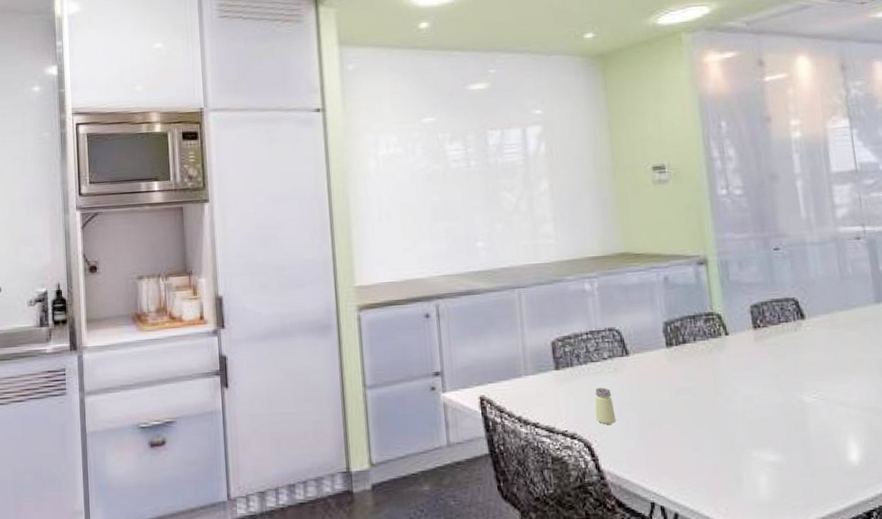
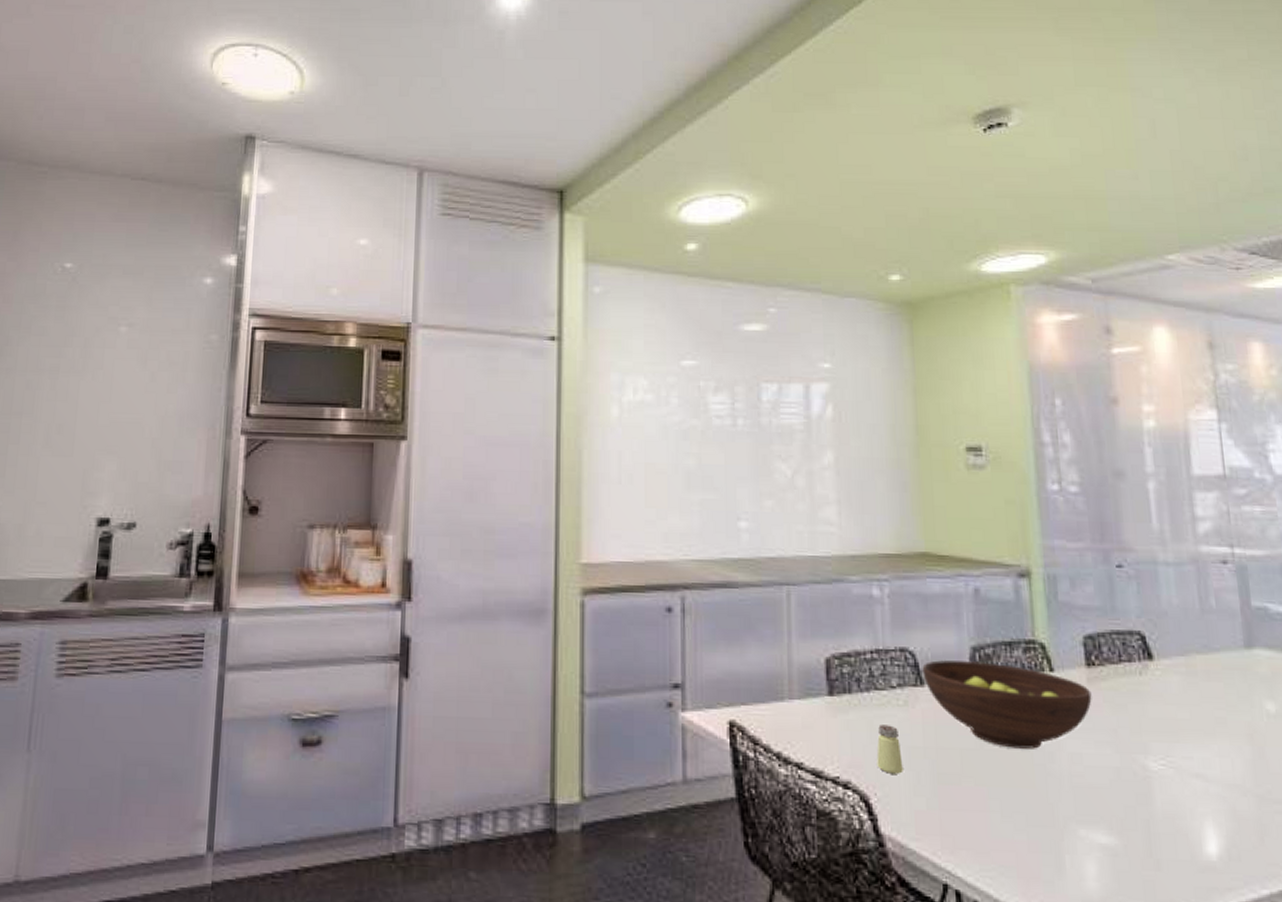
fruit bowl: none [626,333,759,396] -> present [922,660,1092,749]

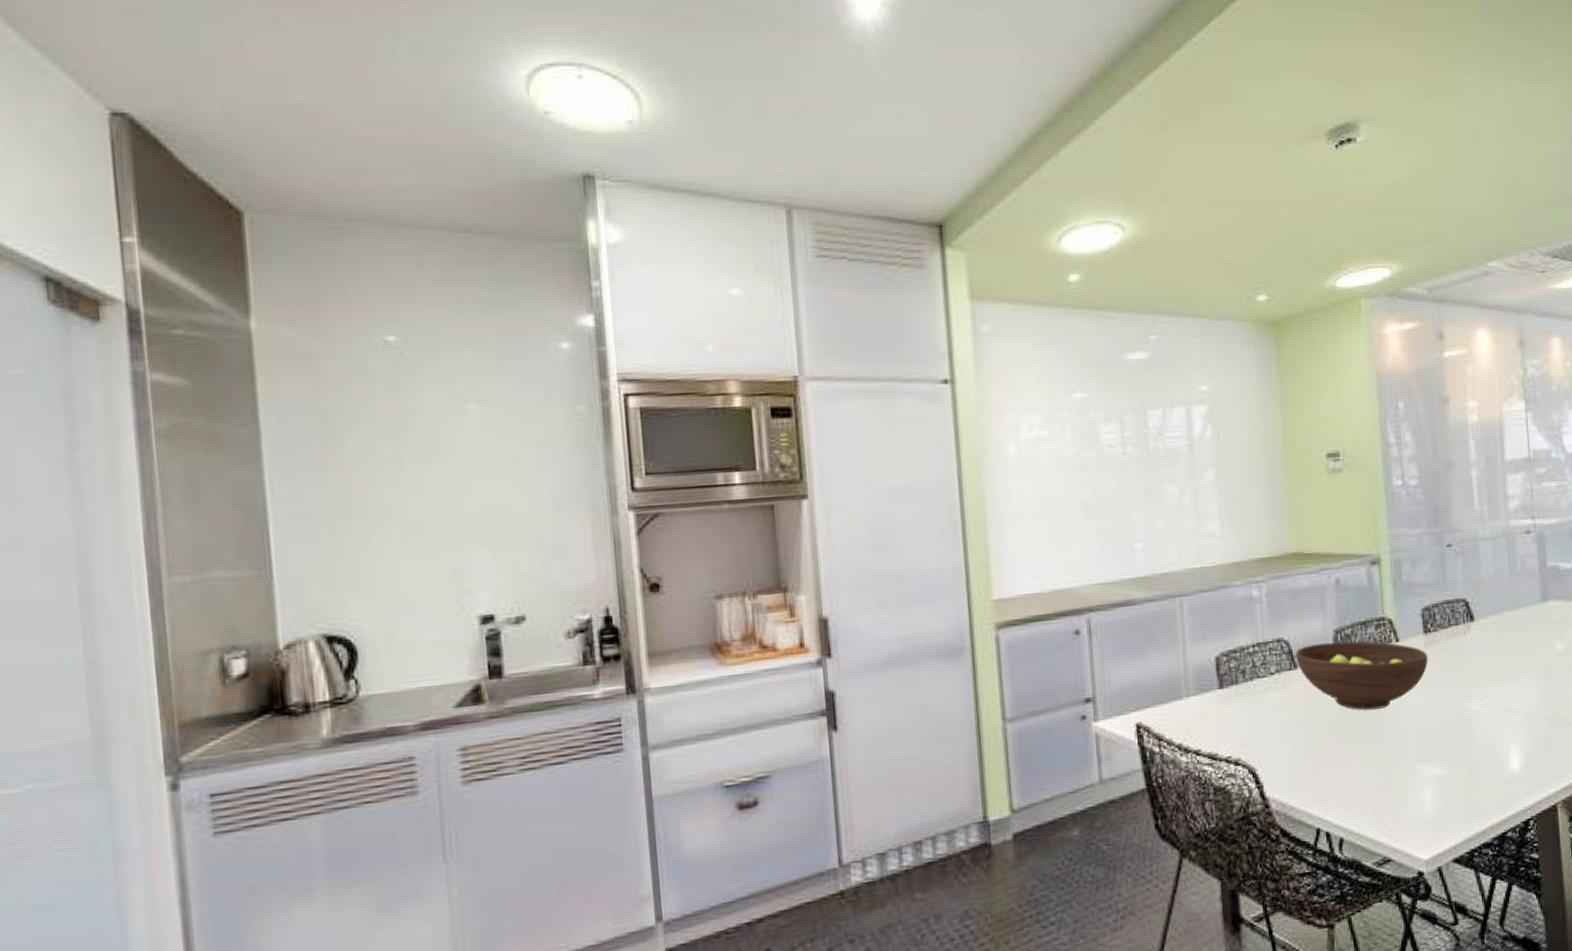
saltshaker: present [876,725,903,774] -> none [1261,706,1282,747]

